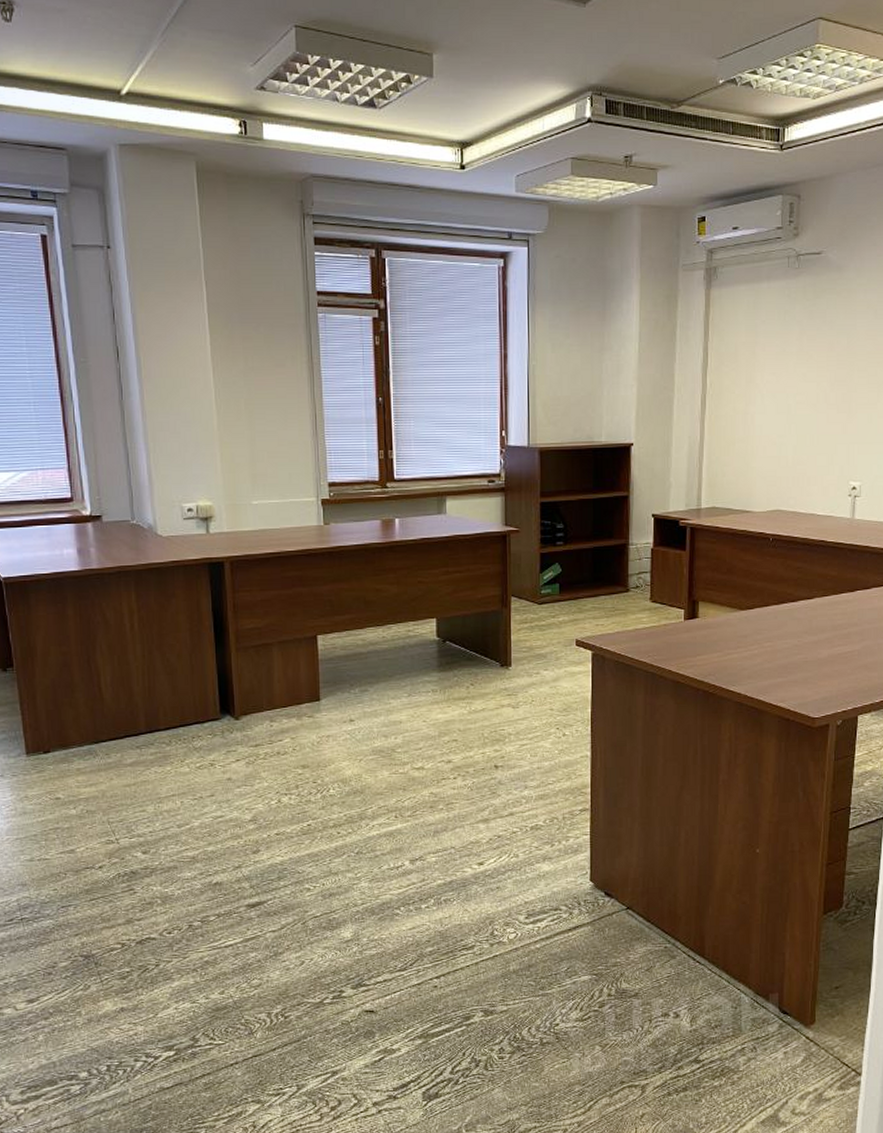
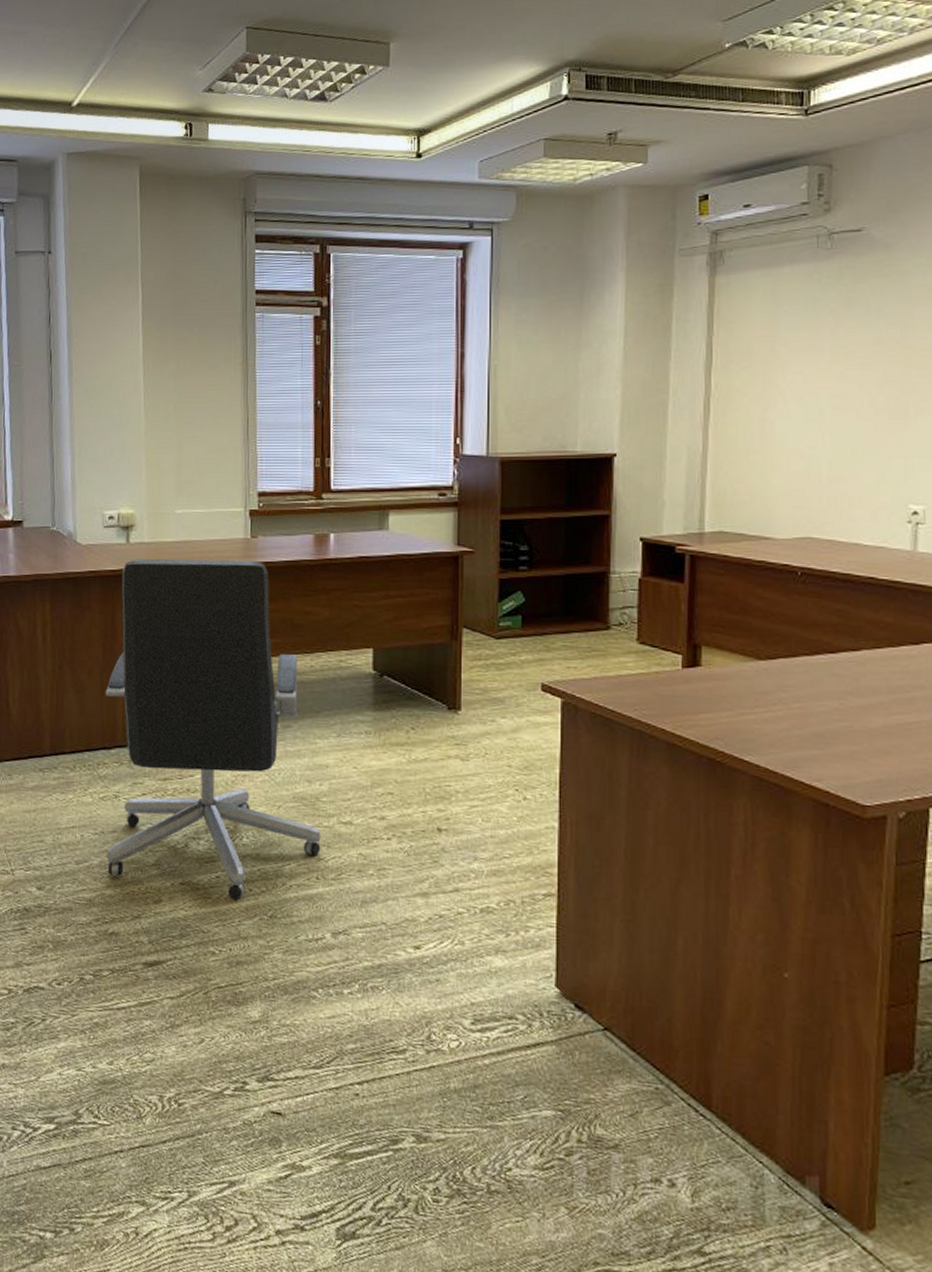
office chair: none [195,545,398,842] -> present [105,559,321,900]

